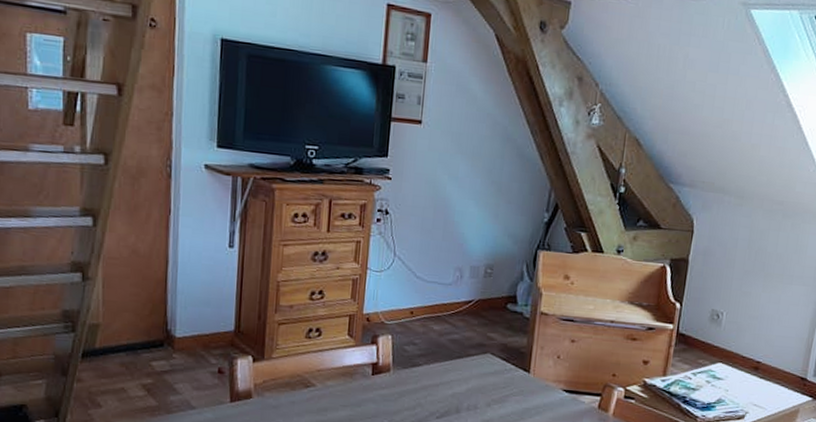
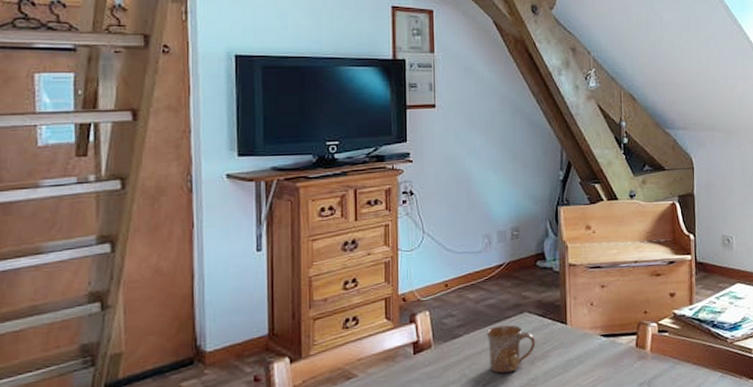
mug: none [445,362,496,410] -> present [486,325,536,373]

